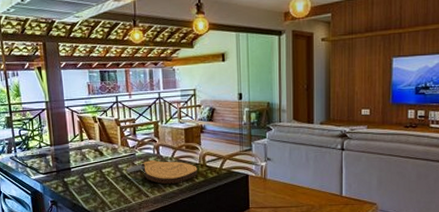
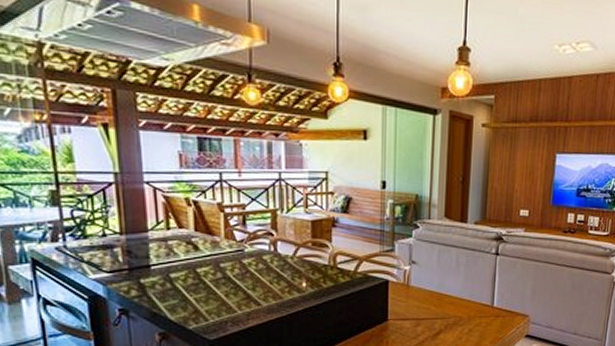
cutting board: present [126,160,198,184] -> none [230,259,326,289]

